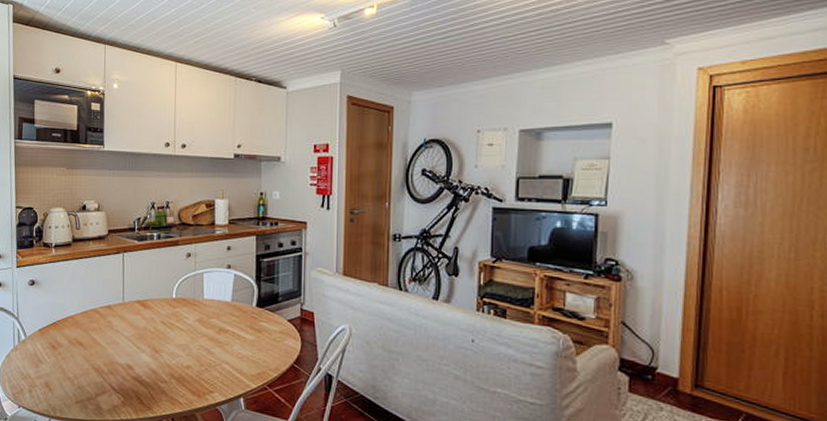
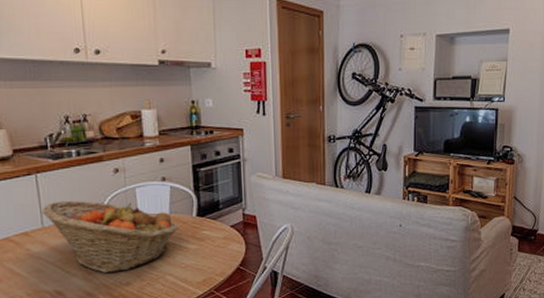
fruit basket: none [124,279,238,354] -> present [41,200,178,274]

